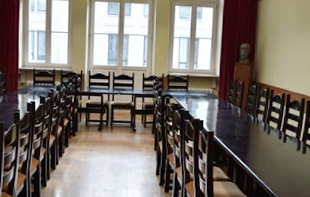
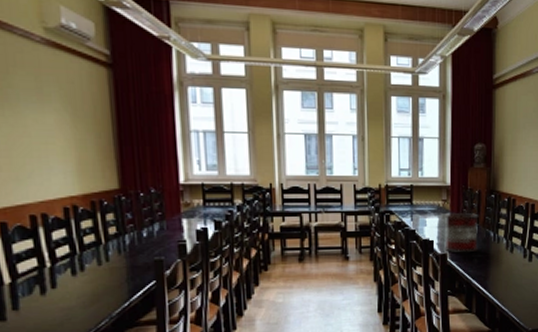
plant pot: none [212,99,242,132] -> present [445,213,479,253]

